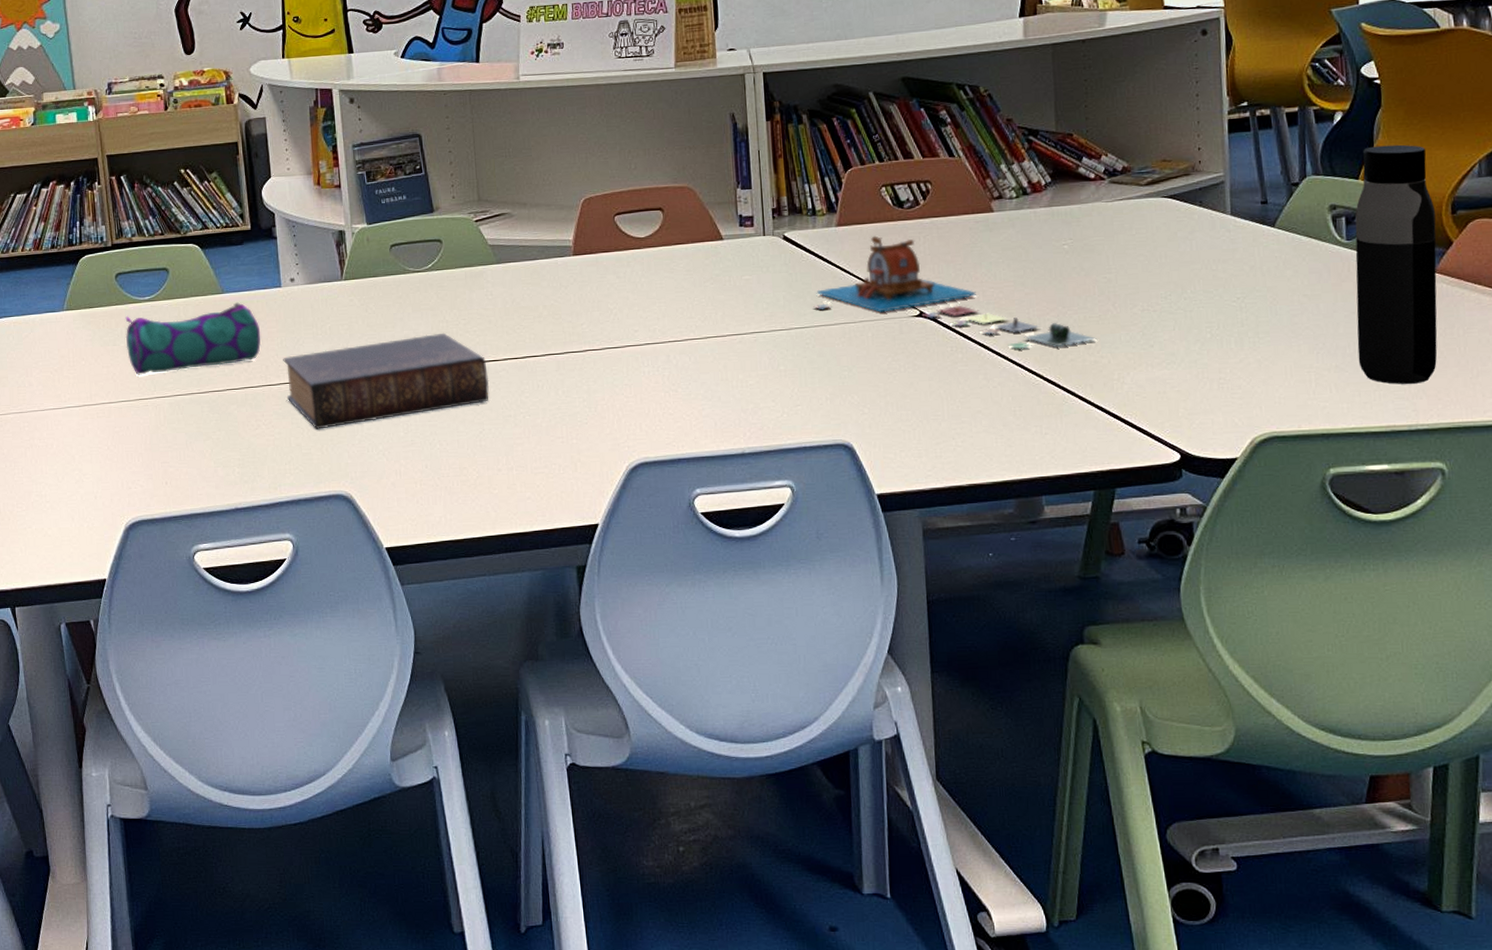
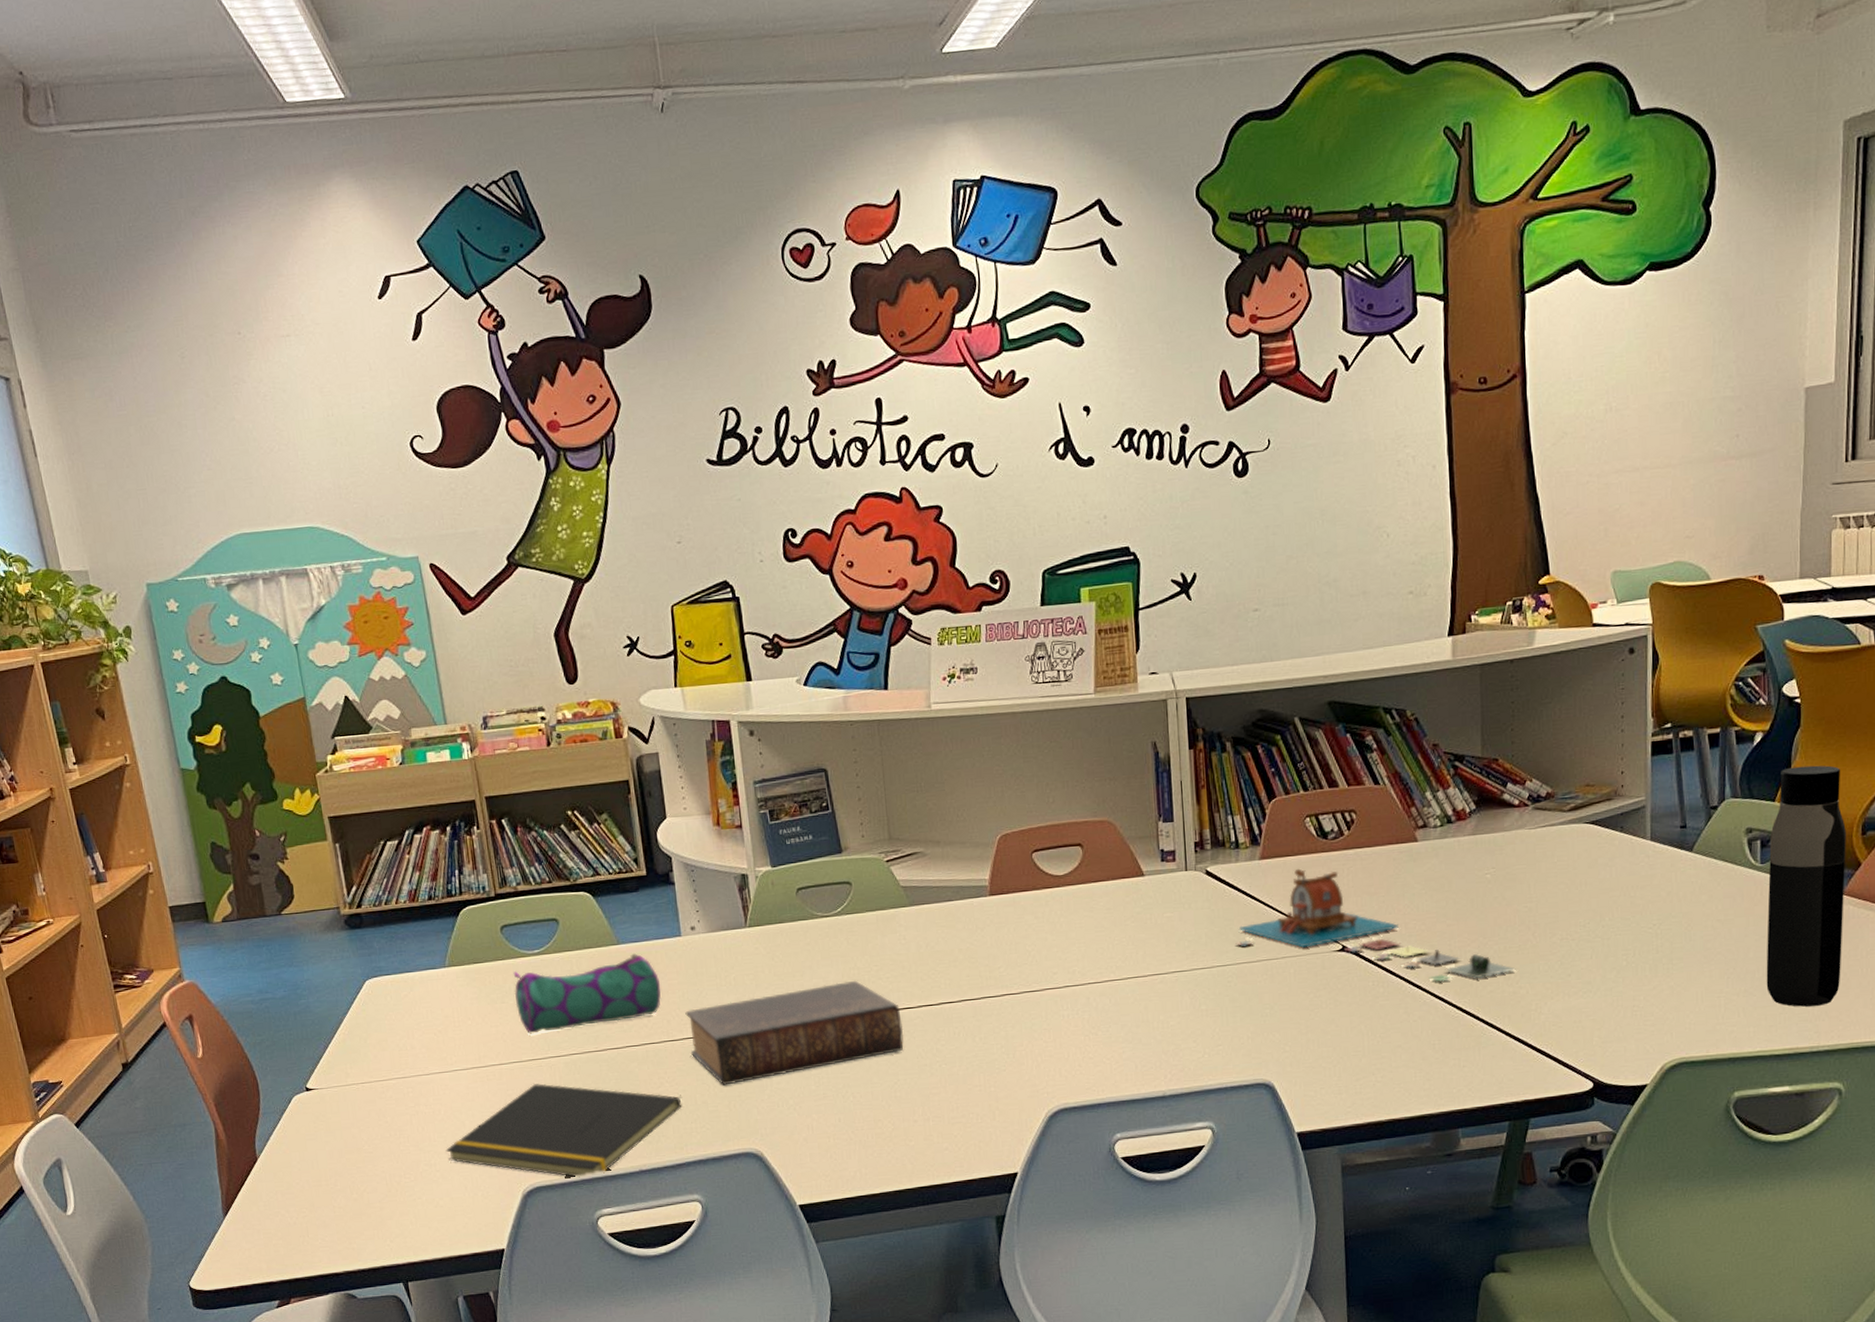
notepad: none [55,422,277,513] -> present [445,1083,682,1178]

